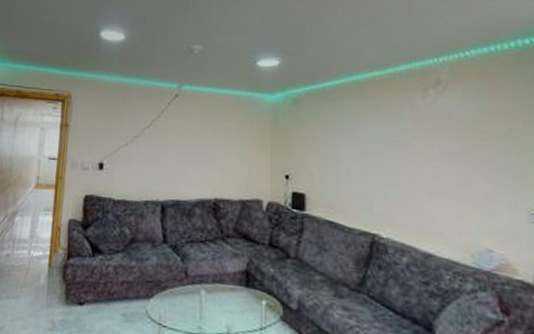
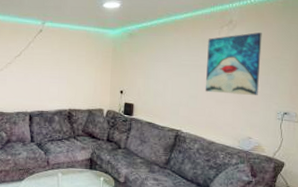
wall art: none [407,96,495,186] -> present [205,32,262,95]

